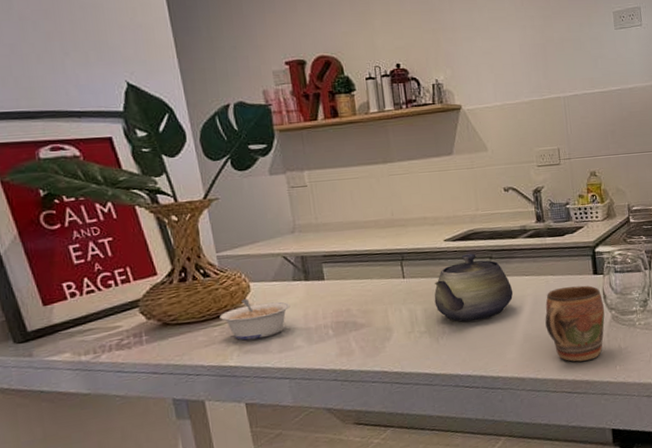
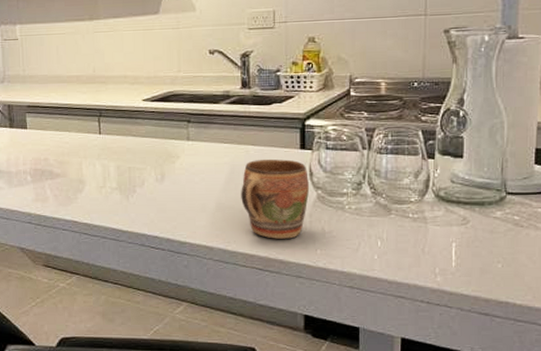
teapot: present [434,253,514,322] -> none [128,115,209,183]

